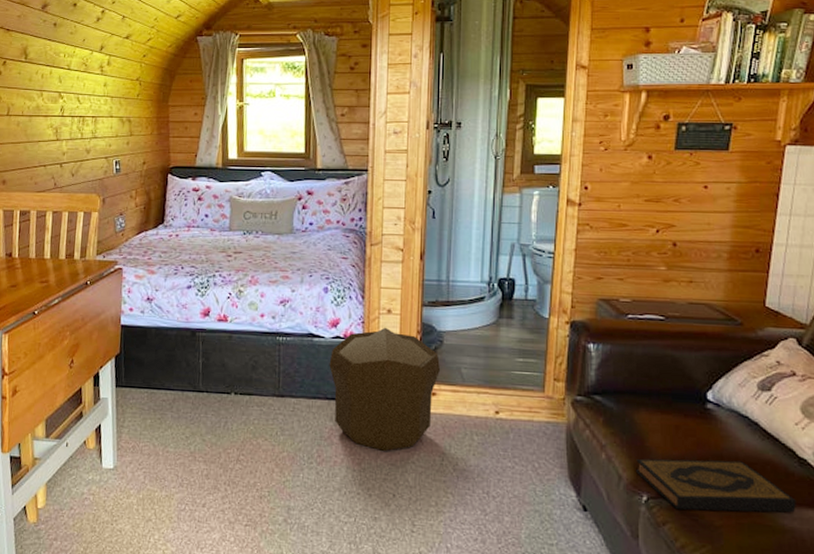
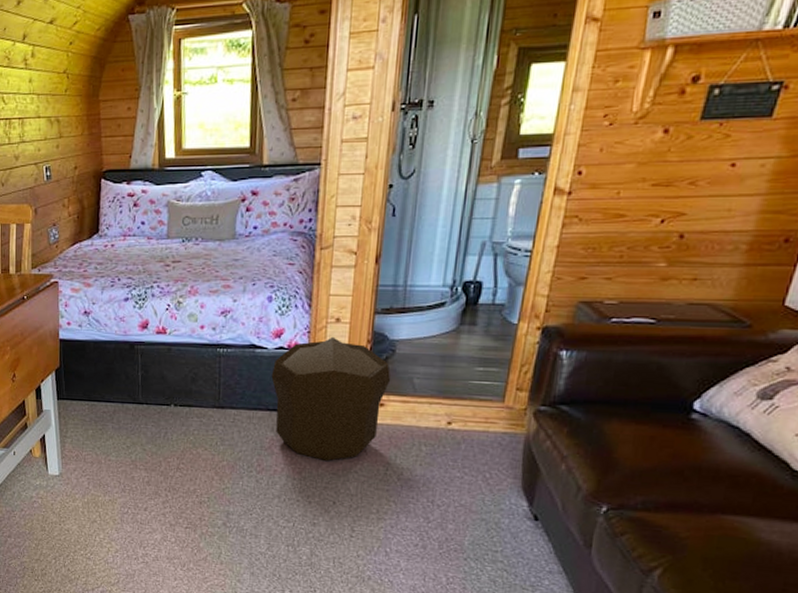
hardback book: present [635,458,796,513] -> none [597,469,780,526]

